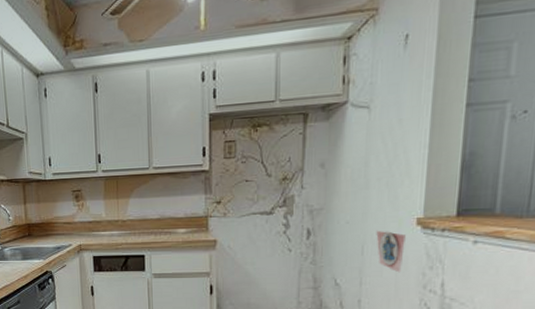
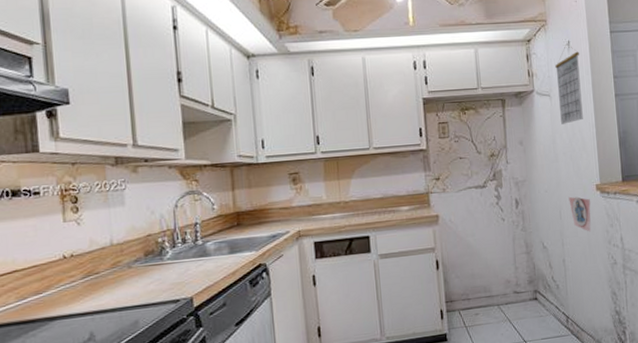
calendar: none [380,38,420,143] -> present [555,43,583,124]

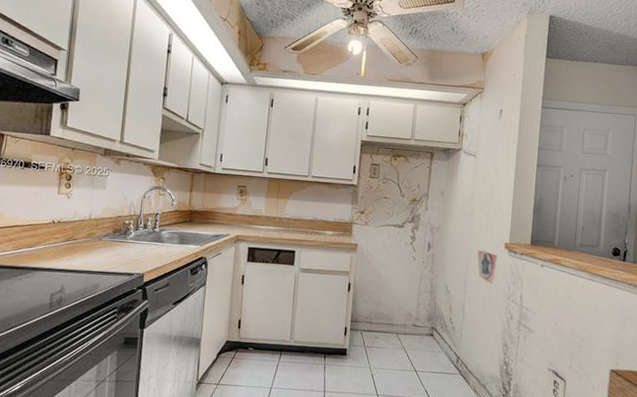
calendar: present [555,43,583,124] -> none [482,112,509,184]

